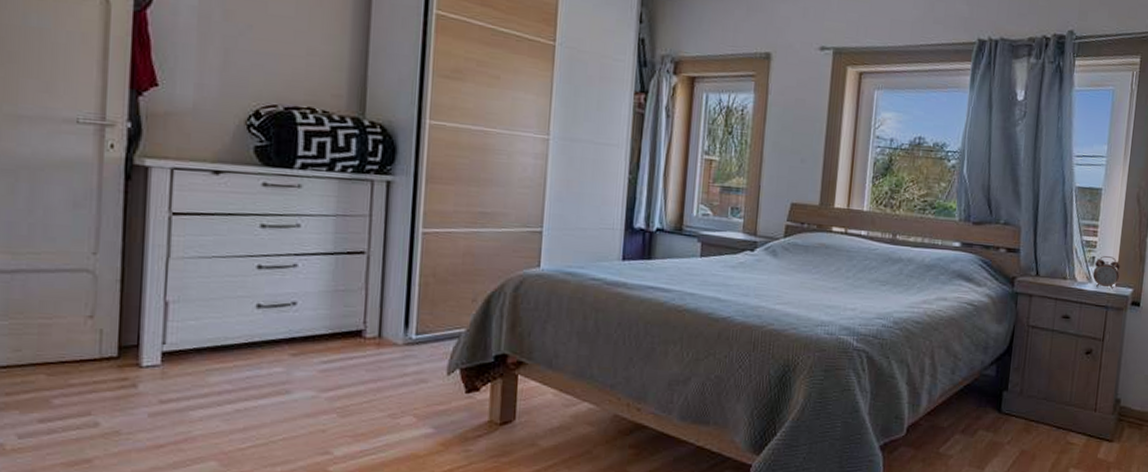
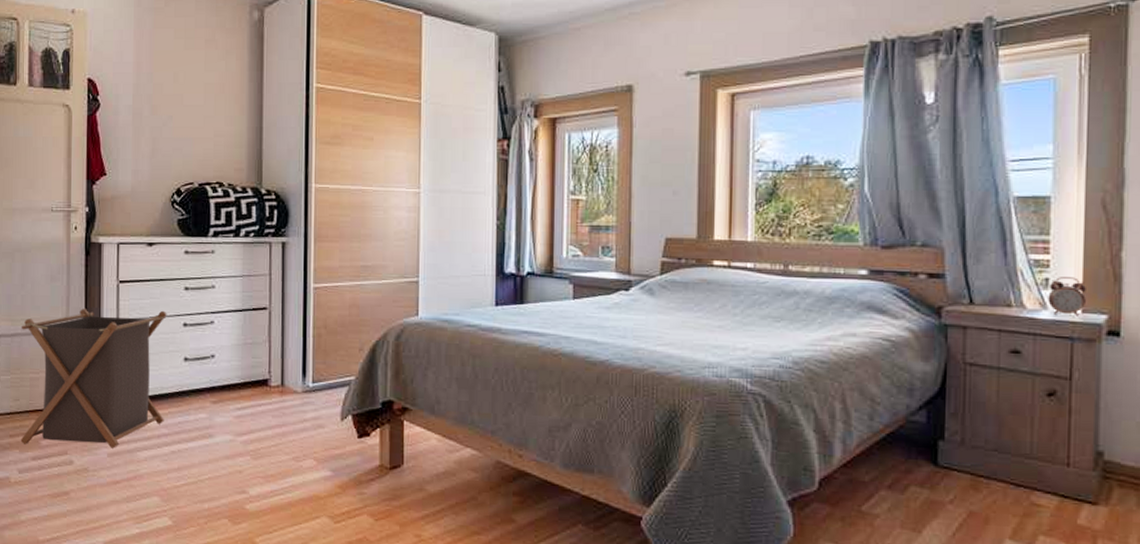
laundry basket: none [21,243,236,407] -> present [20,309,167,449]

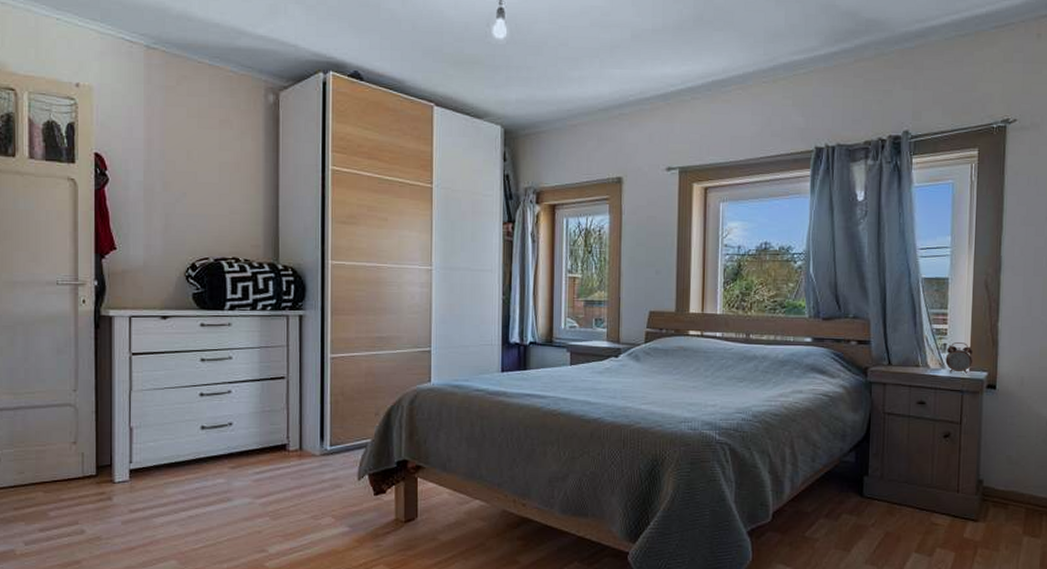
laundry basket: present [20,309,167,449] -> none [26,381,183,516]

